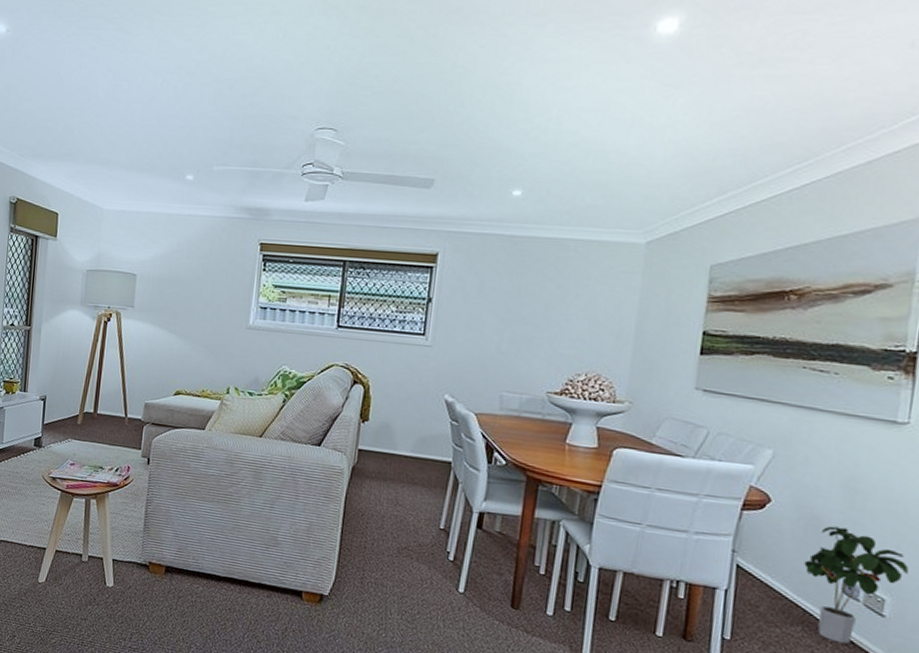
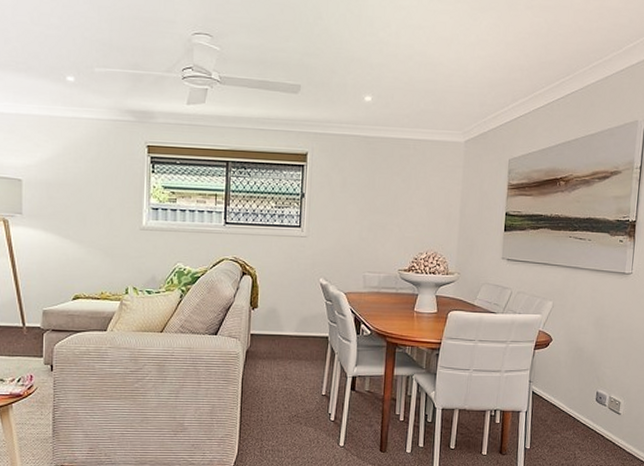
potted plant: present [804,526,909,645] -> none [573,354,633,438]

